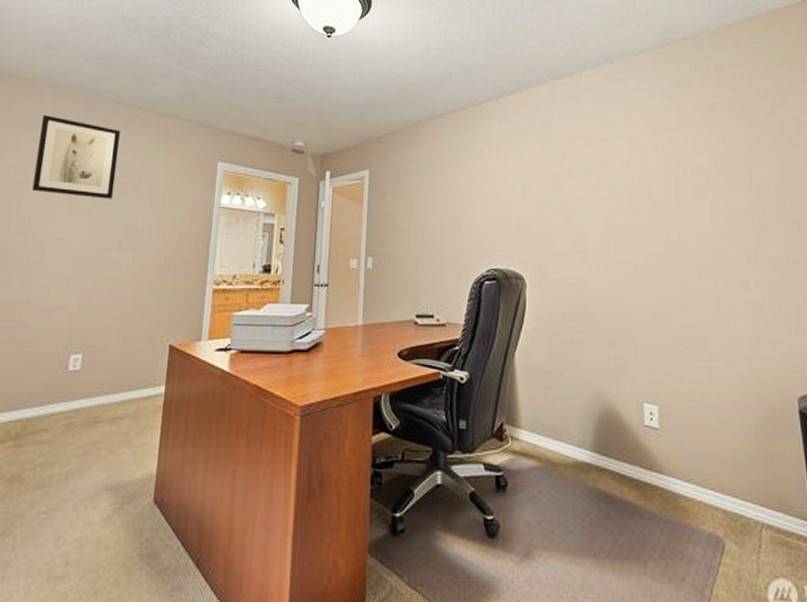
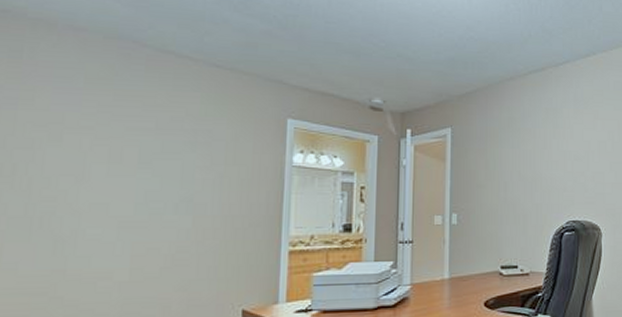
wall art: present [32,115,121,199] -> none [58,63,169,159]

